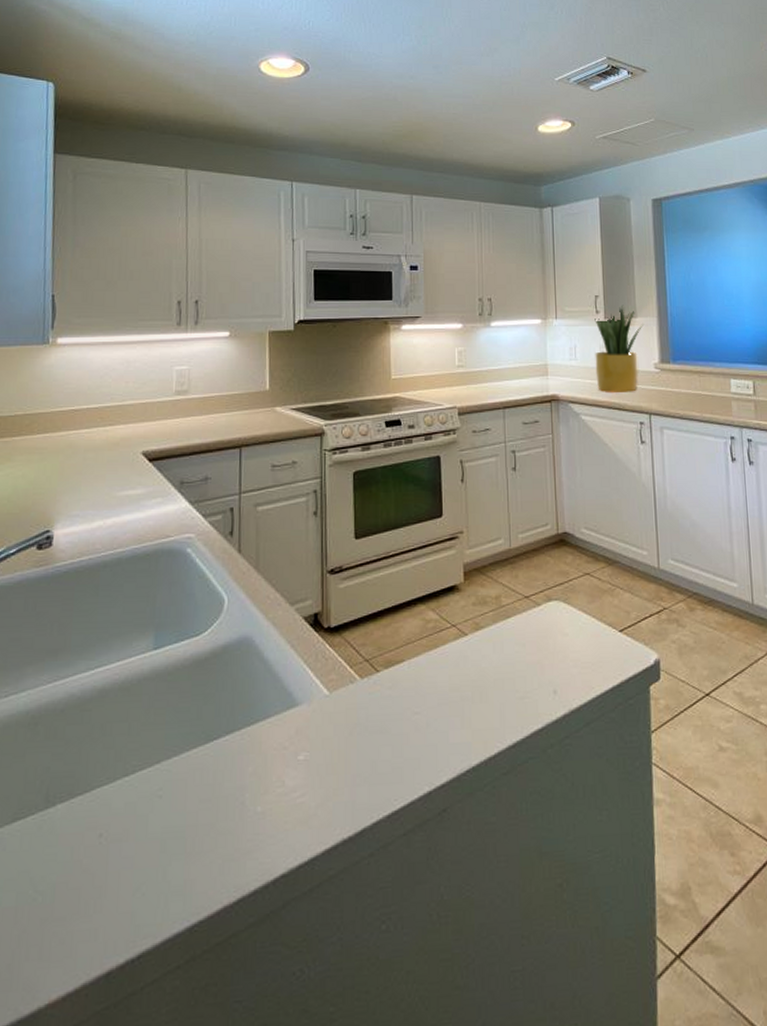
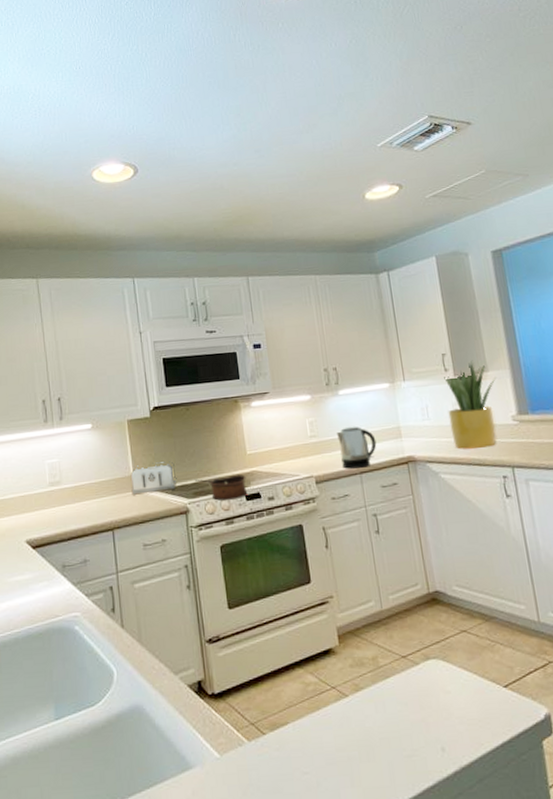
toaster: none [265,379,315,413] -> present [131,462,177,496]
cooking pot: none [333,399,388,426] -> present [194,474,248,501]
kettle: none [485,359,523,403] -> present [337,426,377,469]

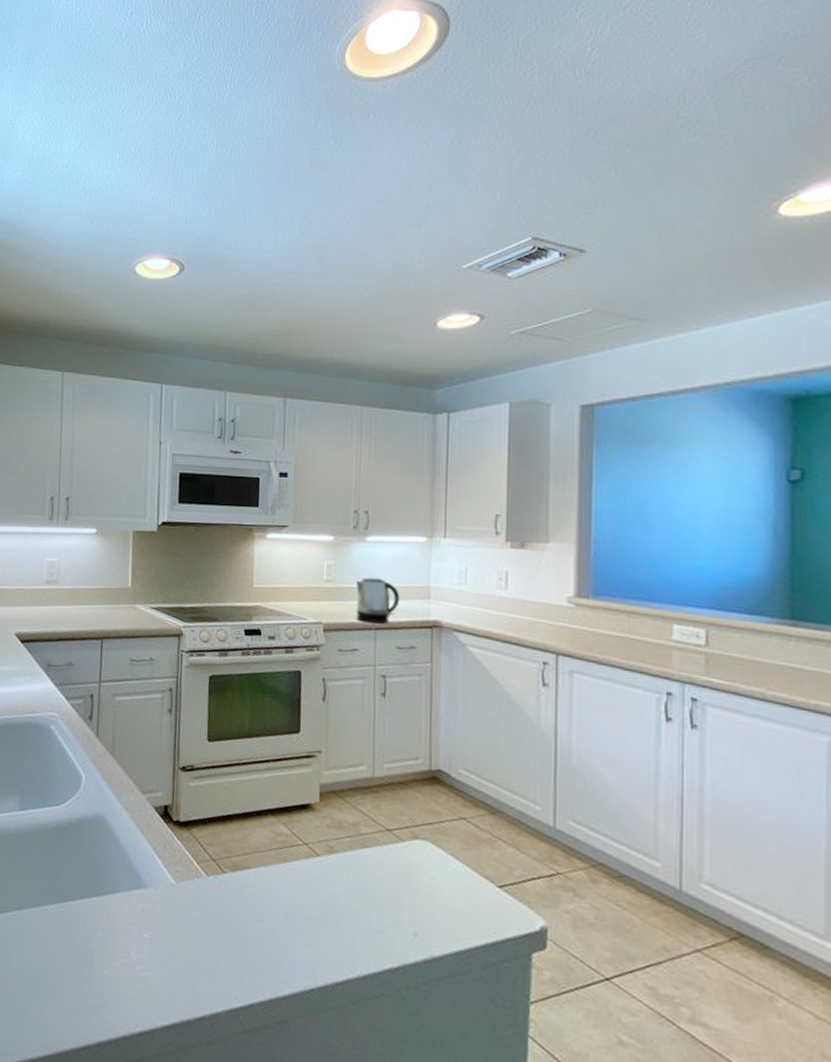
toaster: present [131,462,177,496] -> none [126,579,175,612]
cooking pot: present [194,474,248,501] -> none [193,603,248,632]
planter: present [444,360,496,449] -> none [490,526,555,627]

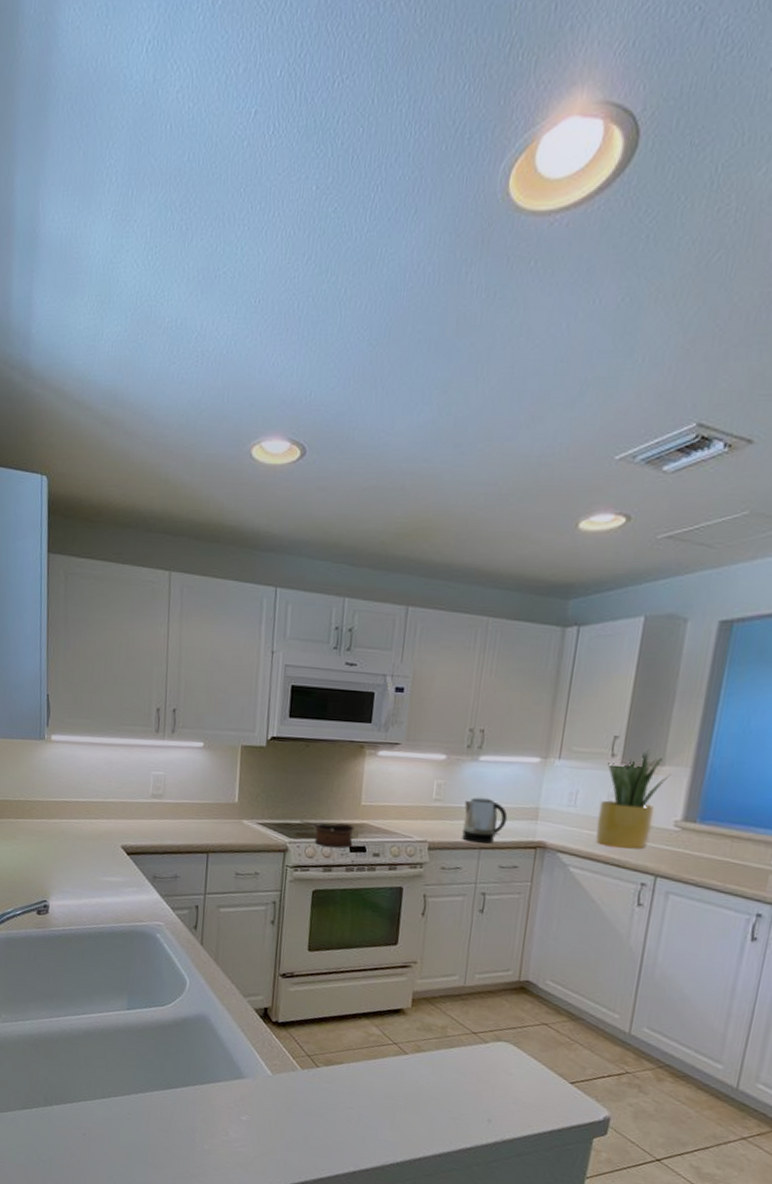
cooking pot: none [193,603,248,632] -> present [299,819,355,849]
planter: none [490,526,555,627] -> present [596,749,669,850]

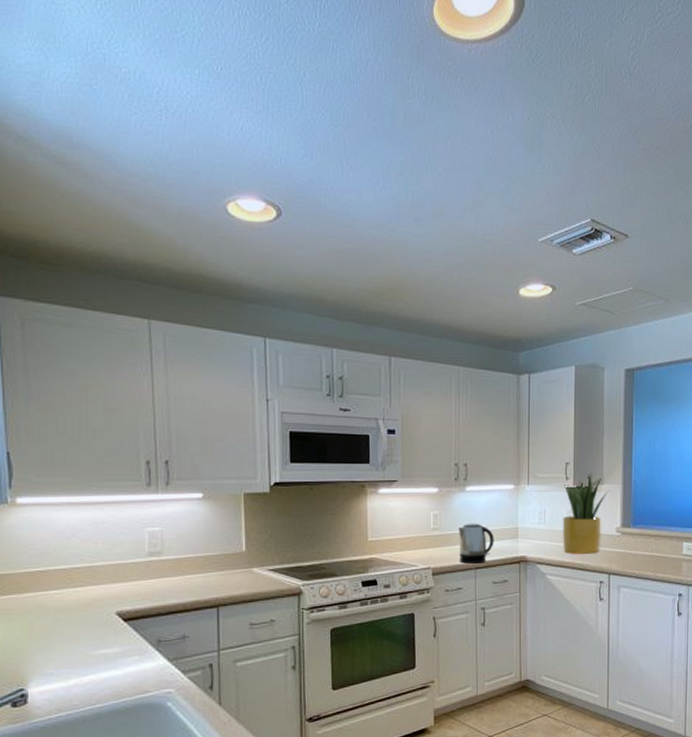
cooking pot: present [299,819,355,849] -> none [311,560,365,586]

